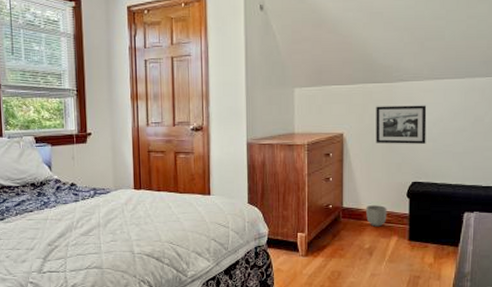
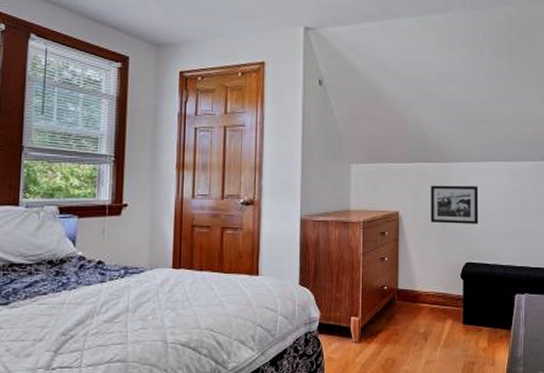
planter: present [366,205,387,227] -> none [421,287,442,310]

